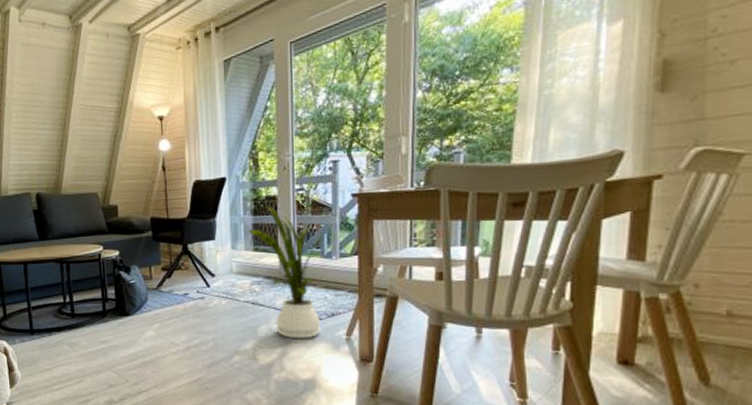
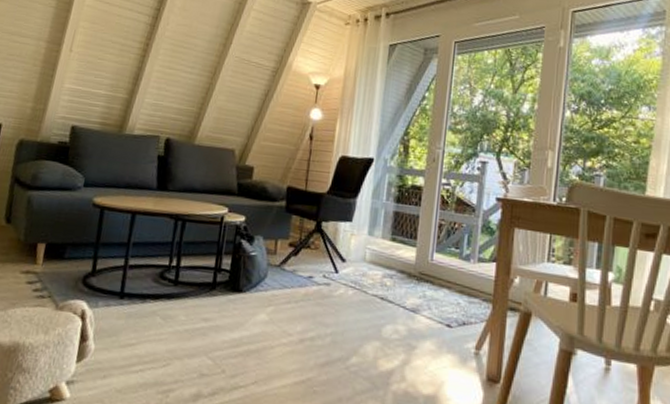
house plant: present [247,206,330,339] -> none [387,195,471,348]

